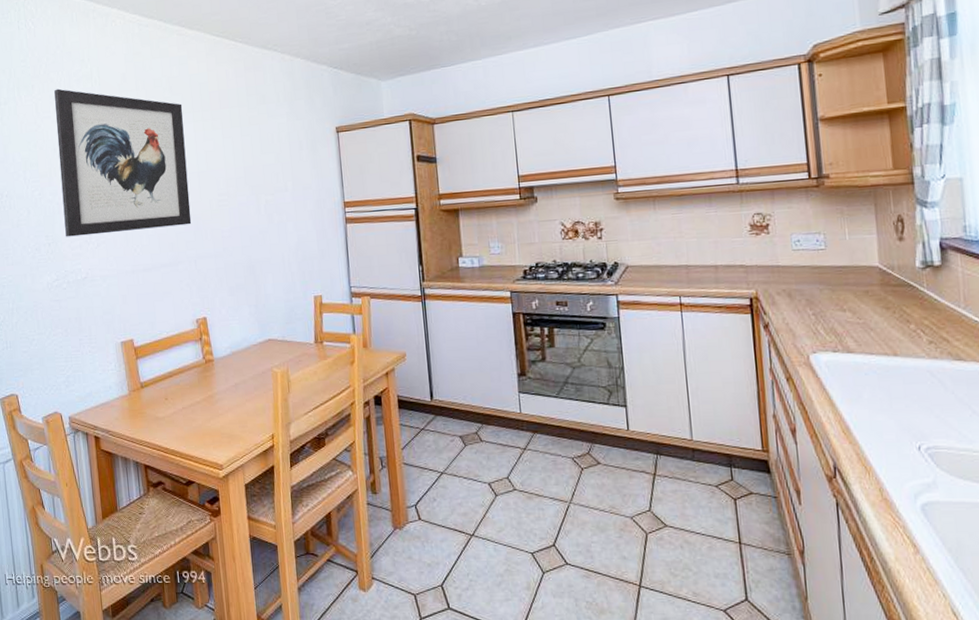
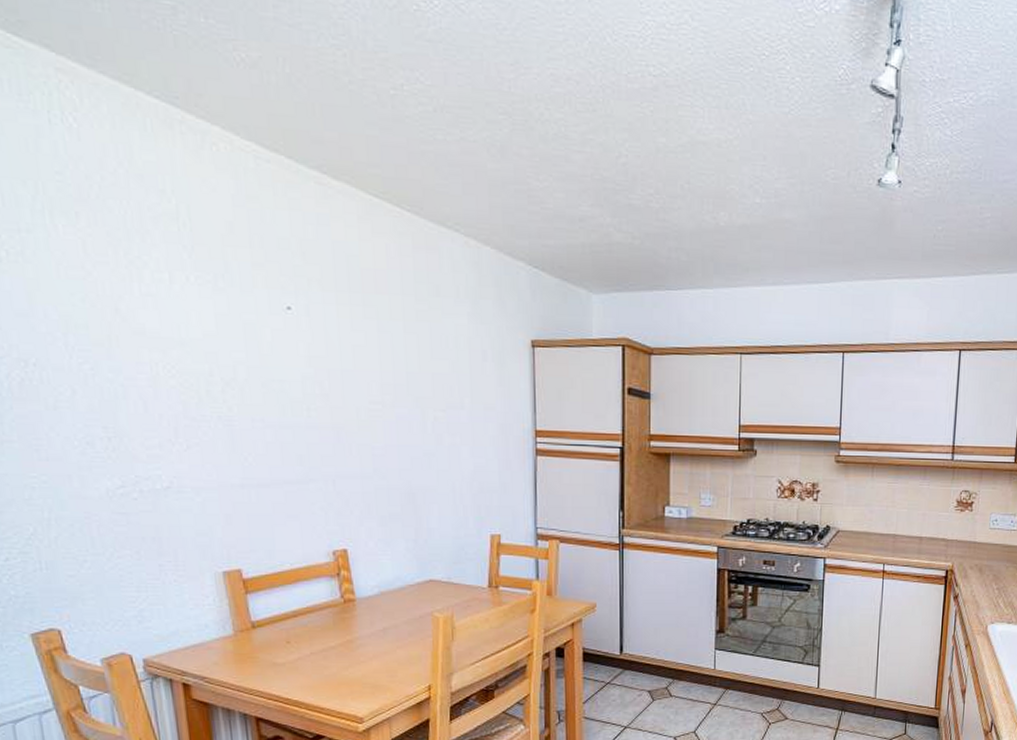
wall art: present [54,88,192,237] -> none [115,224,330,435]

